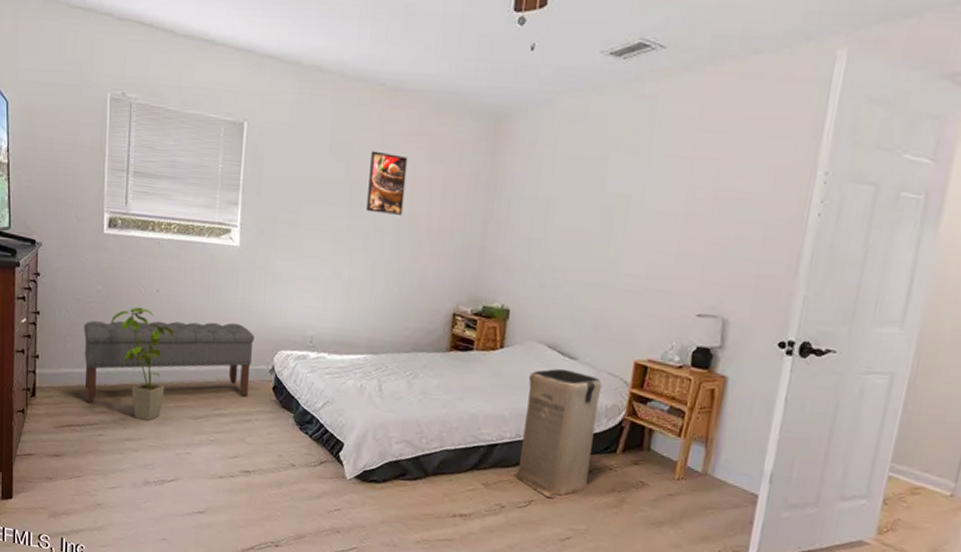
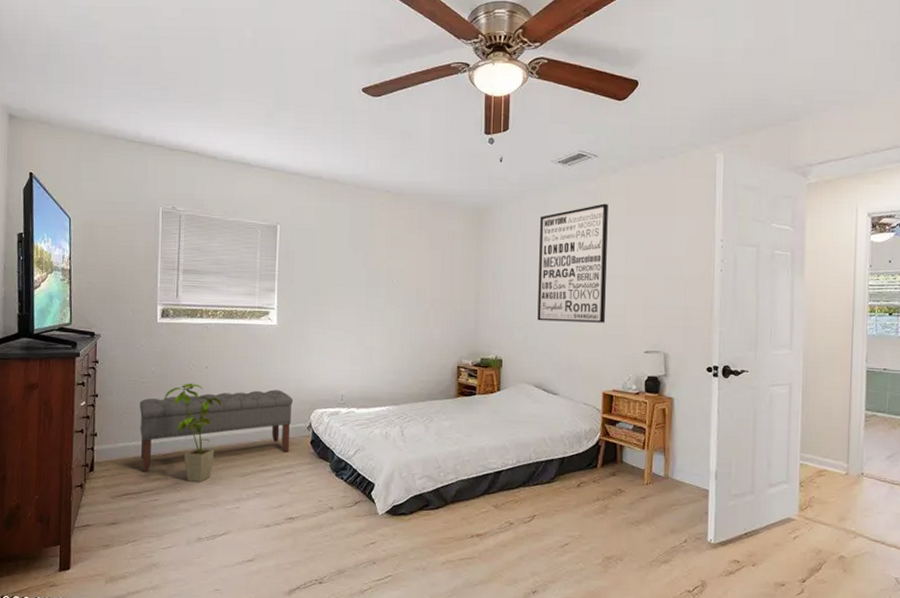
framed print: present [366,151,408,215] -> none [381,242,412,291]
laundry basket: present [514,368,603,498] -> none [518,403,580,511]
wall art: none [559,114,672,274] -> present [537,203,608,323]

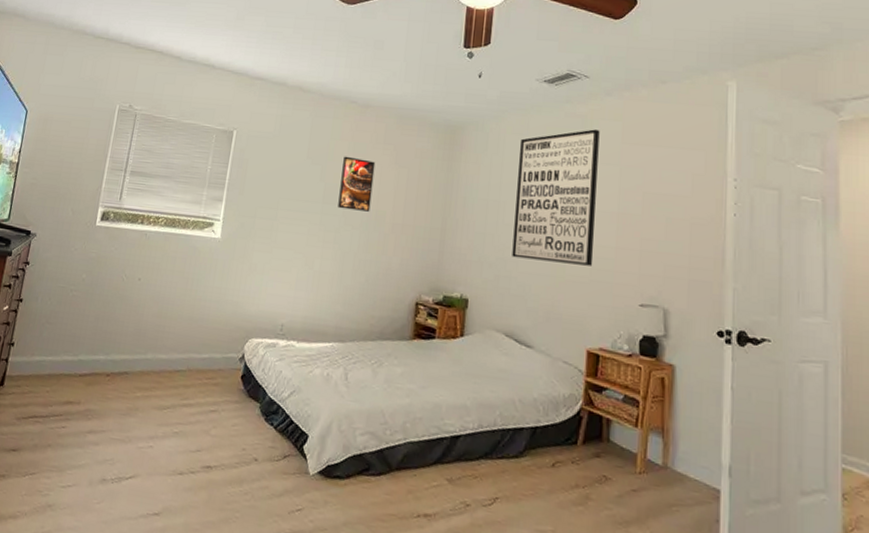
bench: present [139,389,293,472] -> none [54,308,228,394]
house plant: present [163,383,222,482] -> none [89,295,151,411]
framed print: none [381,242,412,291] -> present [338,156,376,212]

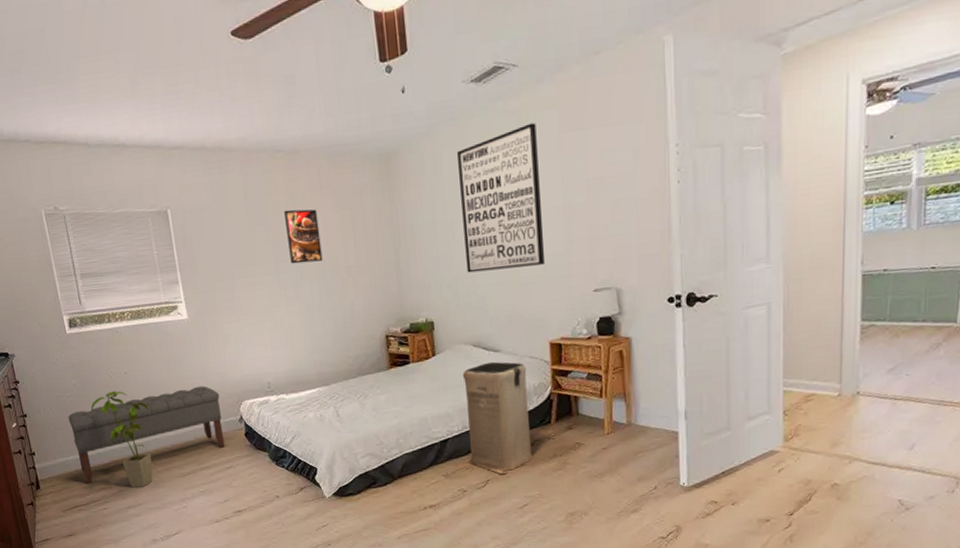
bench: none [54,308,228,394] -> present [68,386,225,484]
house plant: none [89,295,151,411] -> present [90,391,153,488]
laundry basket: none [478,357,559,495] -> present [462,361,533,474]

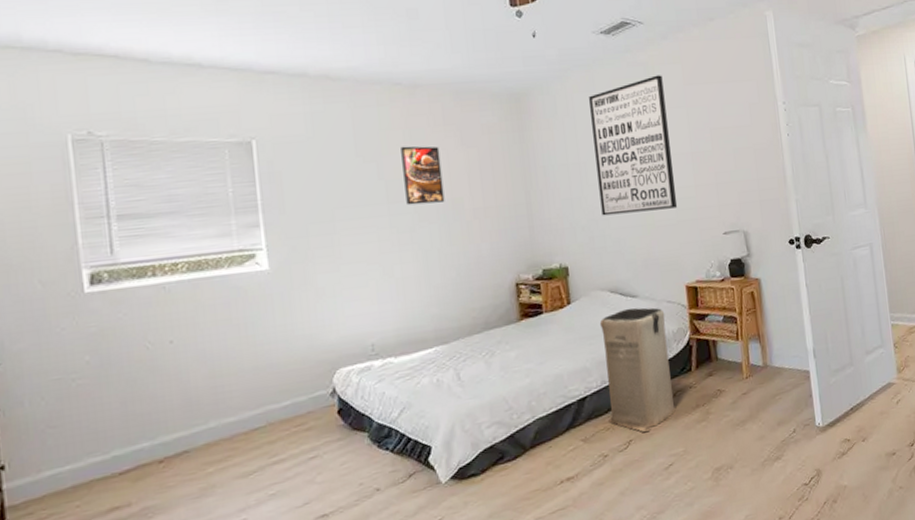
bench: present [68,386,225,484] -> none [70,352,310,505]
house plant: present [90,391,153,488] -> none [109,366,202,502]

